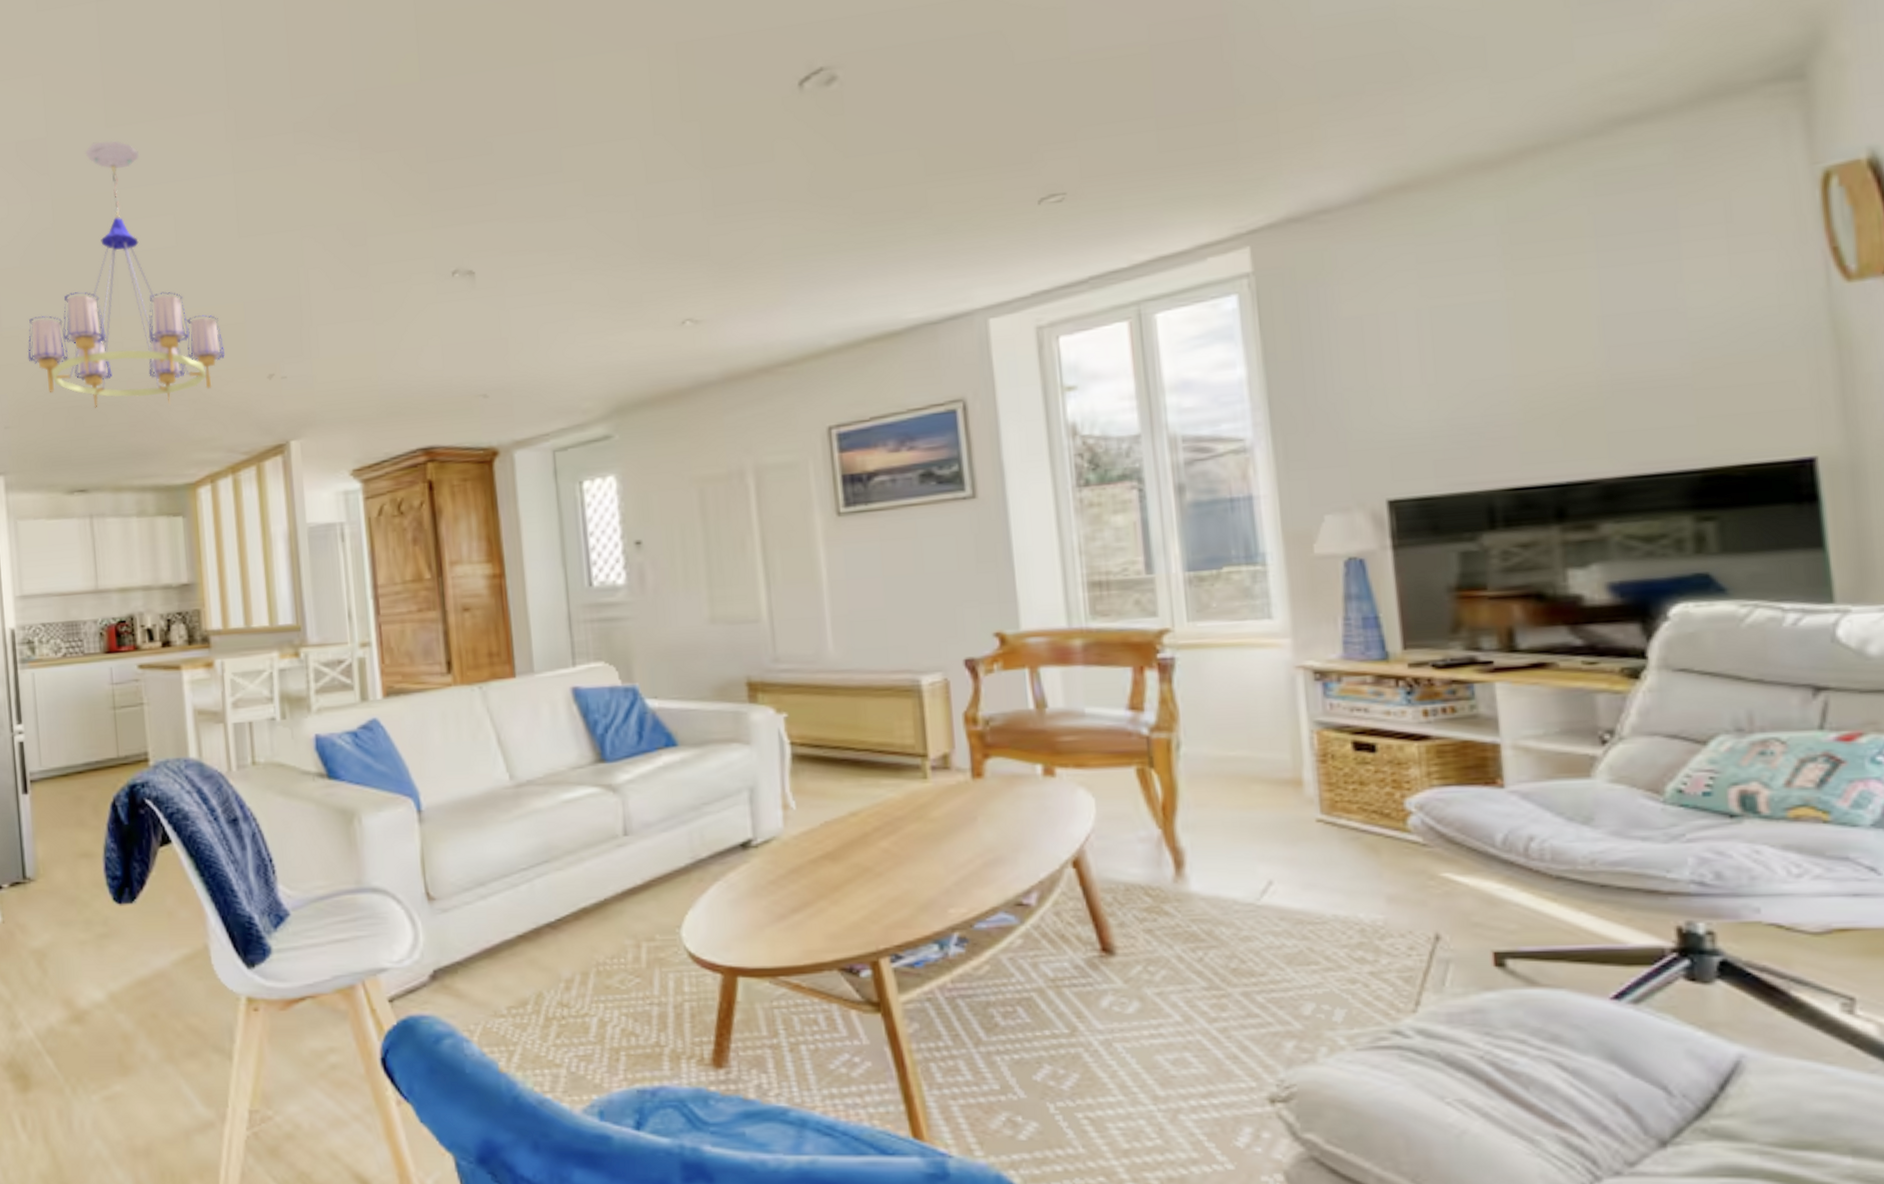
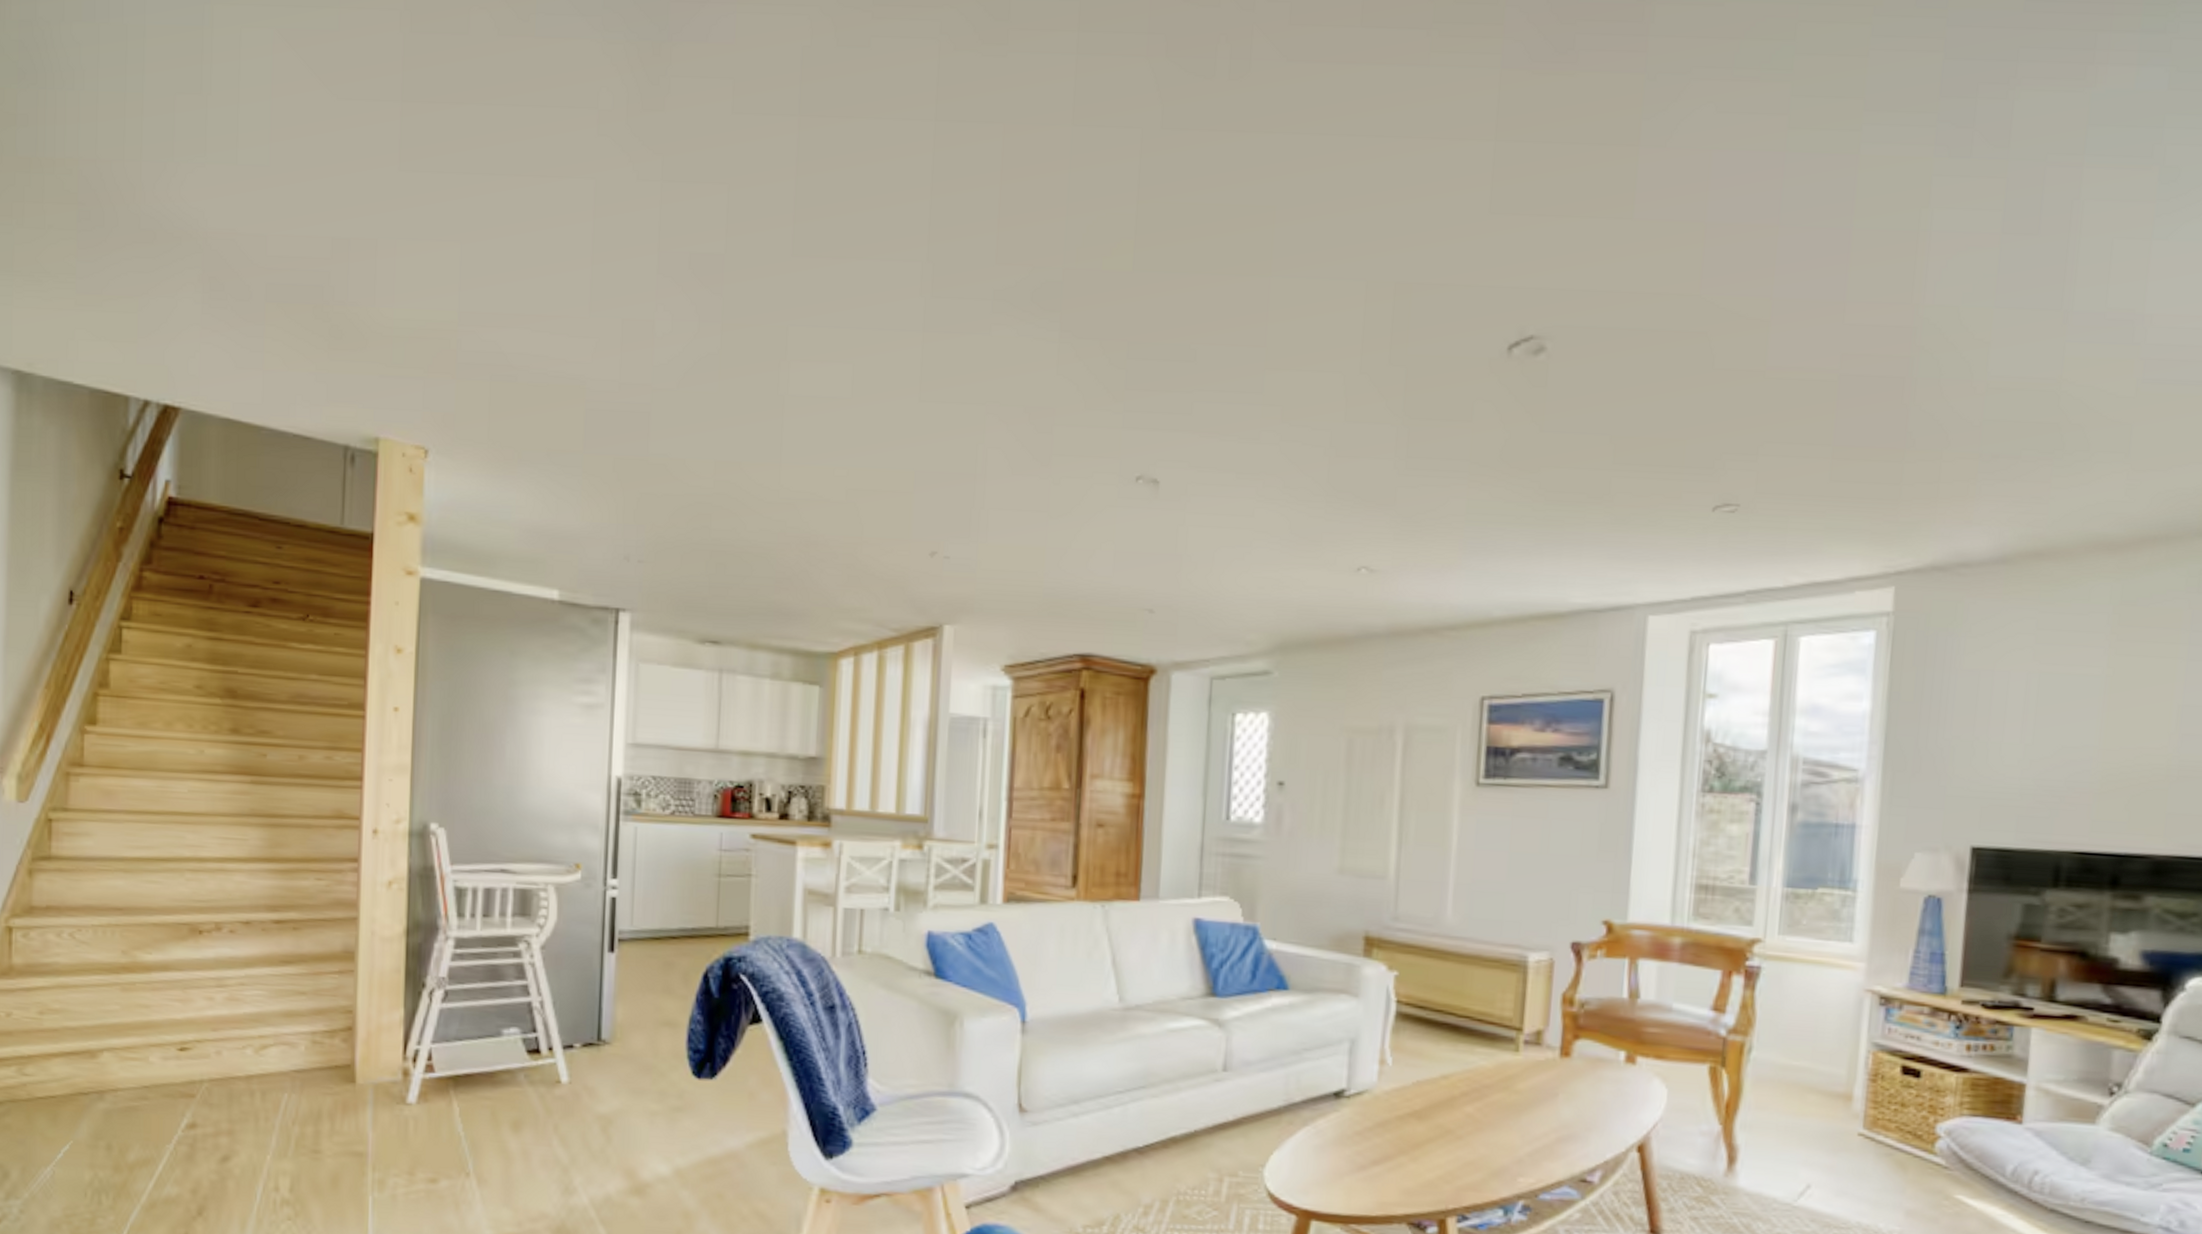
chandelier: present [27,140,225,408] -> none [673,269,888,566]

